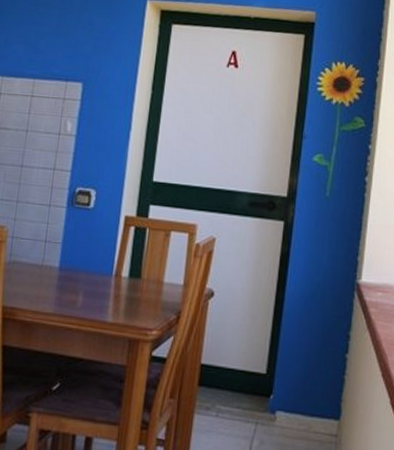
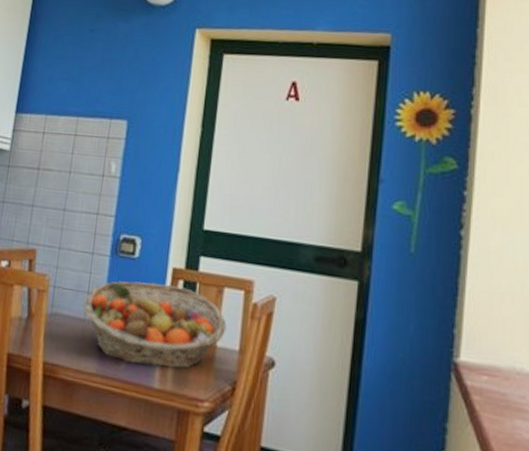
fruit basket: none [41,229,173,304] -> present [83,281,227,368]

